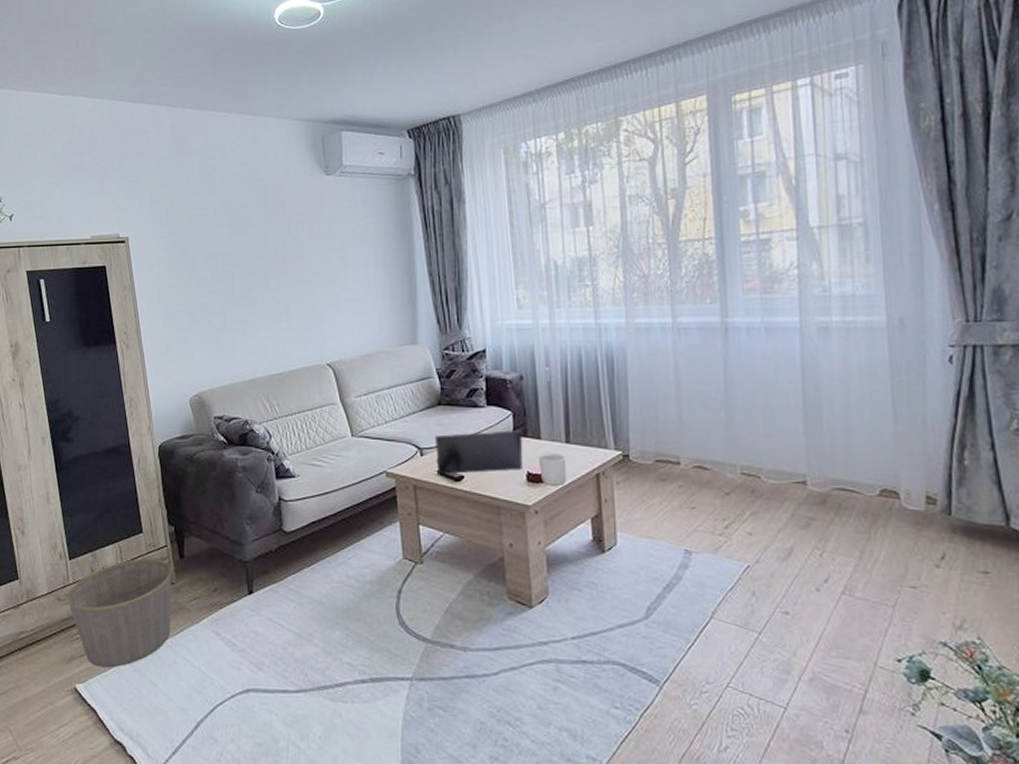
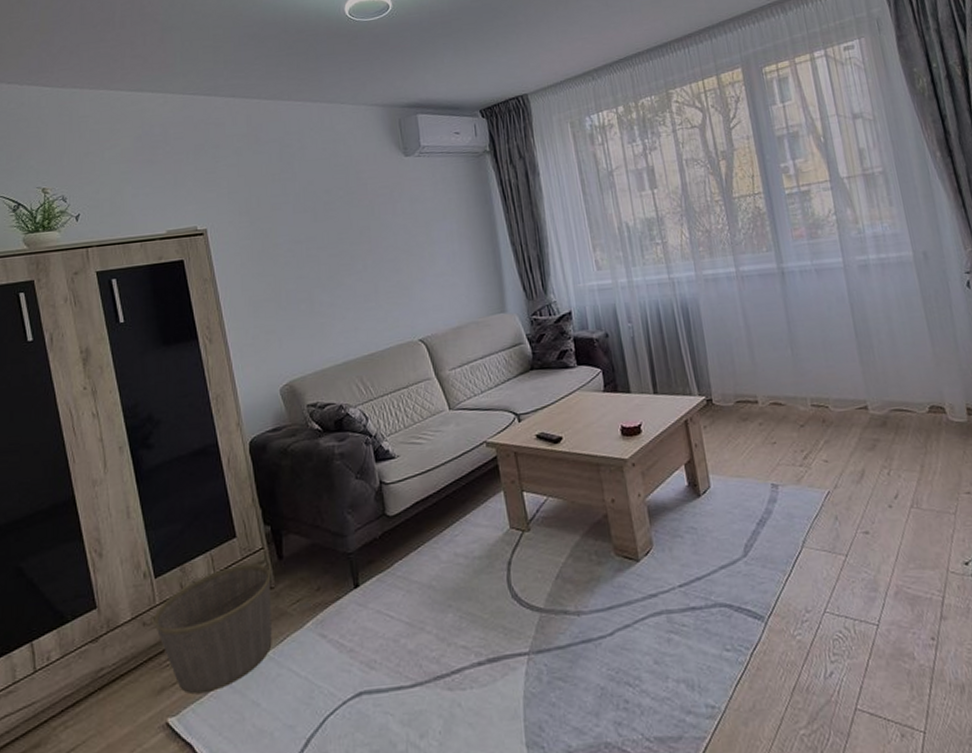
laptop: present [435,430,523,474] -> none [531,386,616,437]
mug: present [539,454,567,485] -> none [630,405,659,437]

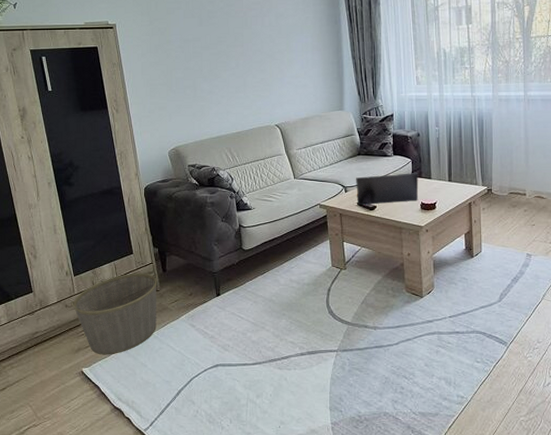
laptop: none [531,386,616,437] -> present [356,173,419,205]

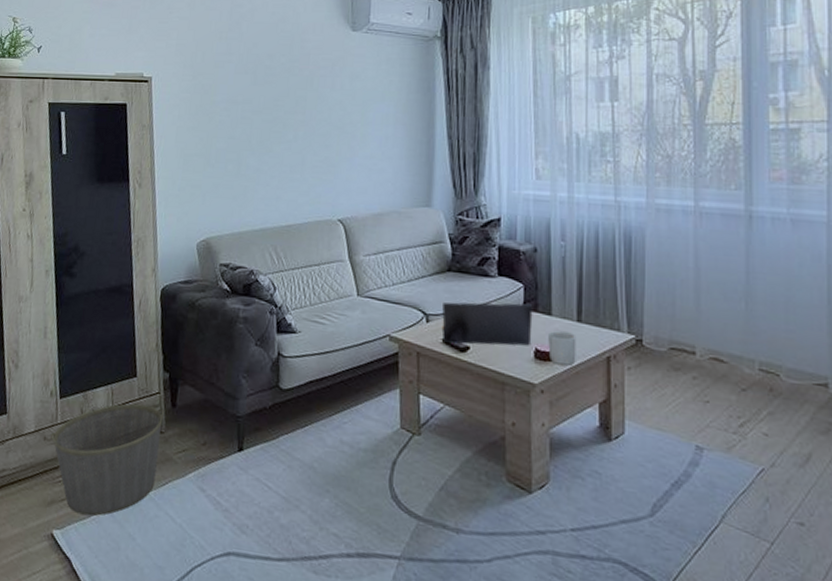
mug: none [430,189,449,211] -> present [548,331,577,366]

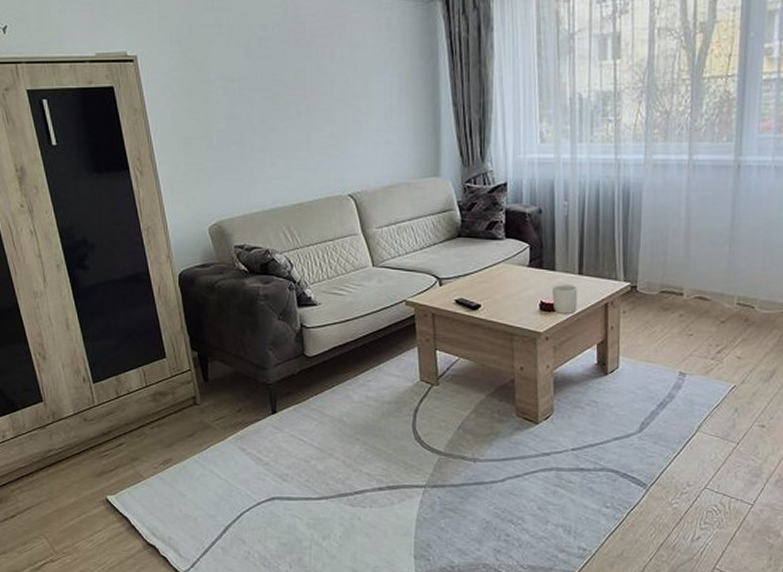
basket: present [50,403,164,516] -> none [89,381,197,481]
laptop: present [442,302,533,346] -> none [454,262,538,303]

